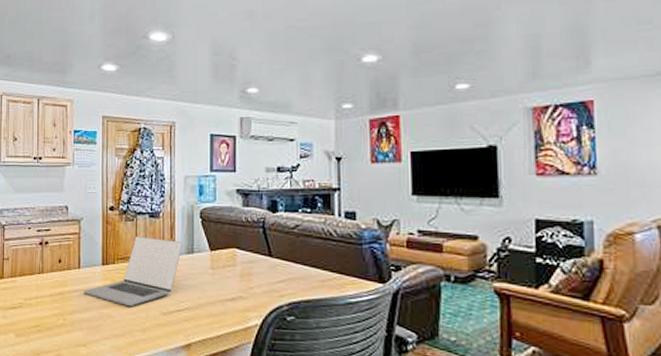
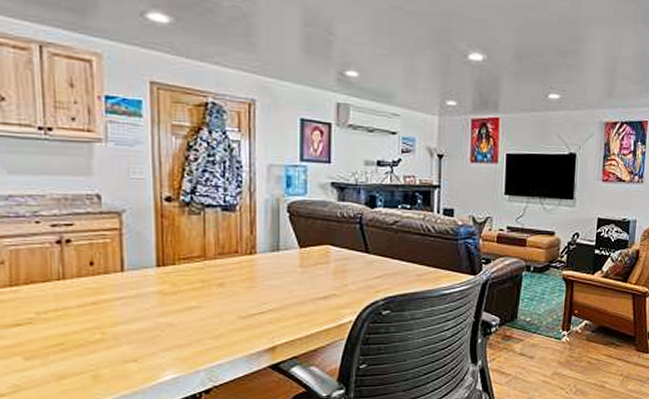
laptop: present [83,236,183,307] -> none [130,233,267,313]

